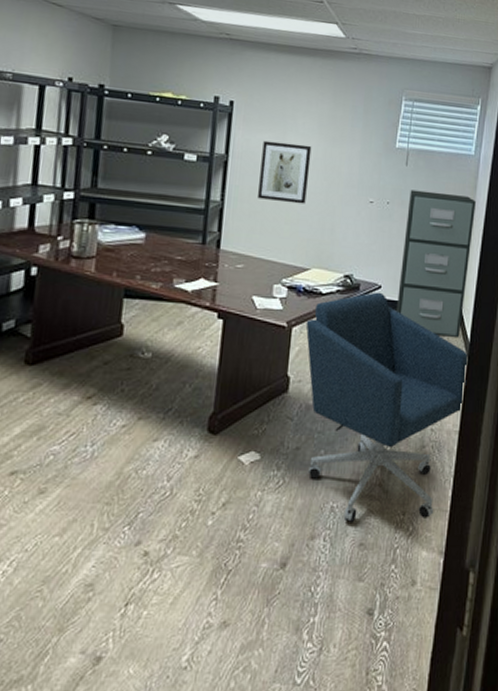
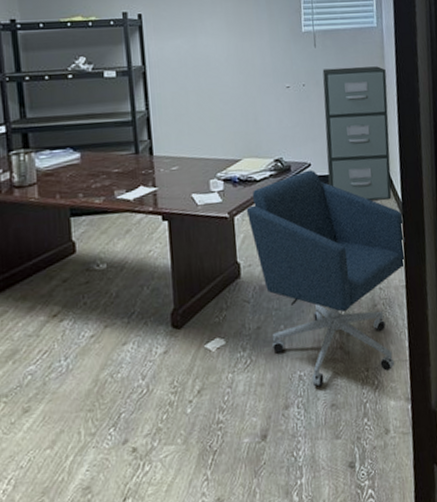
wall art: present [258,140,312,204] -> none [176,44,226,102]

